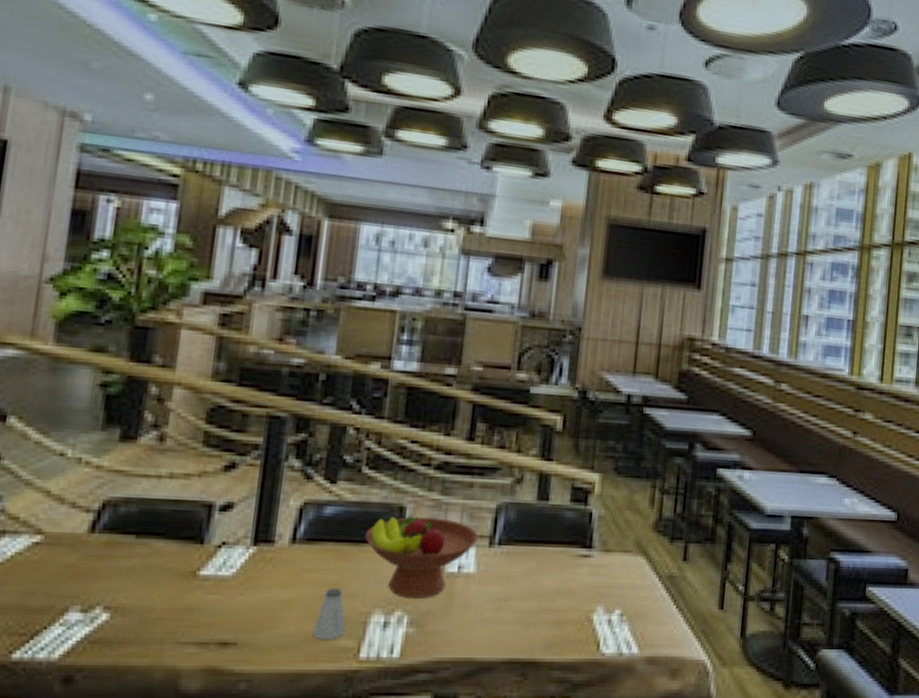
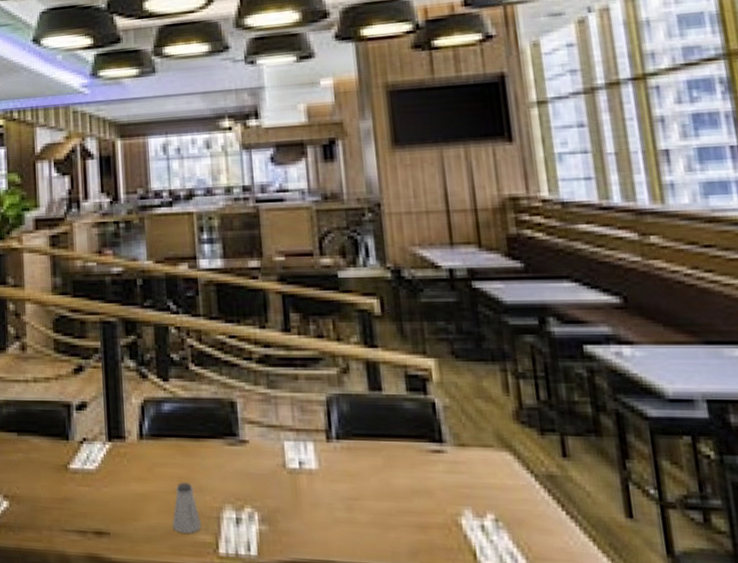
fruit bowl: present [365,515,478,598] -> none [203,410,313,495]

